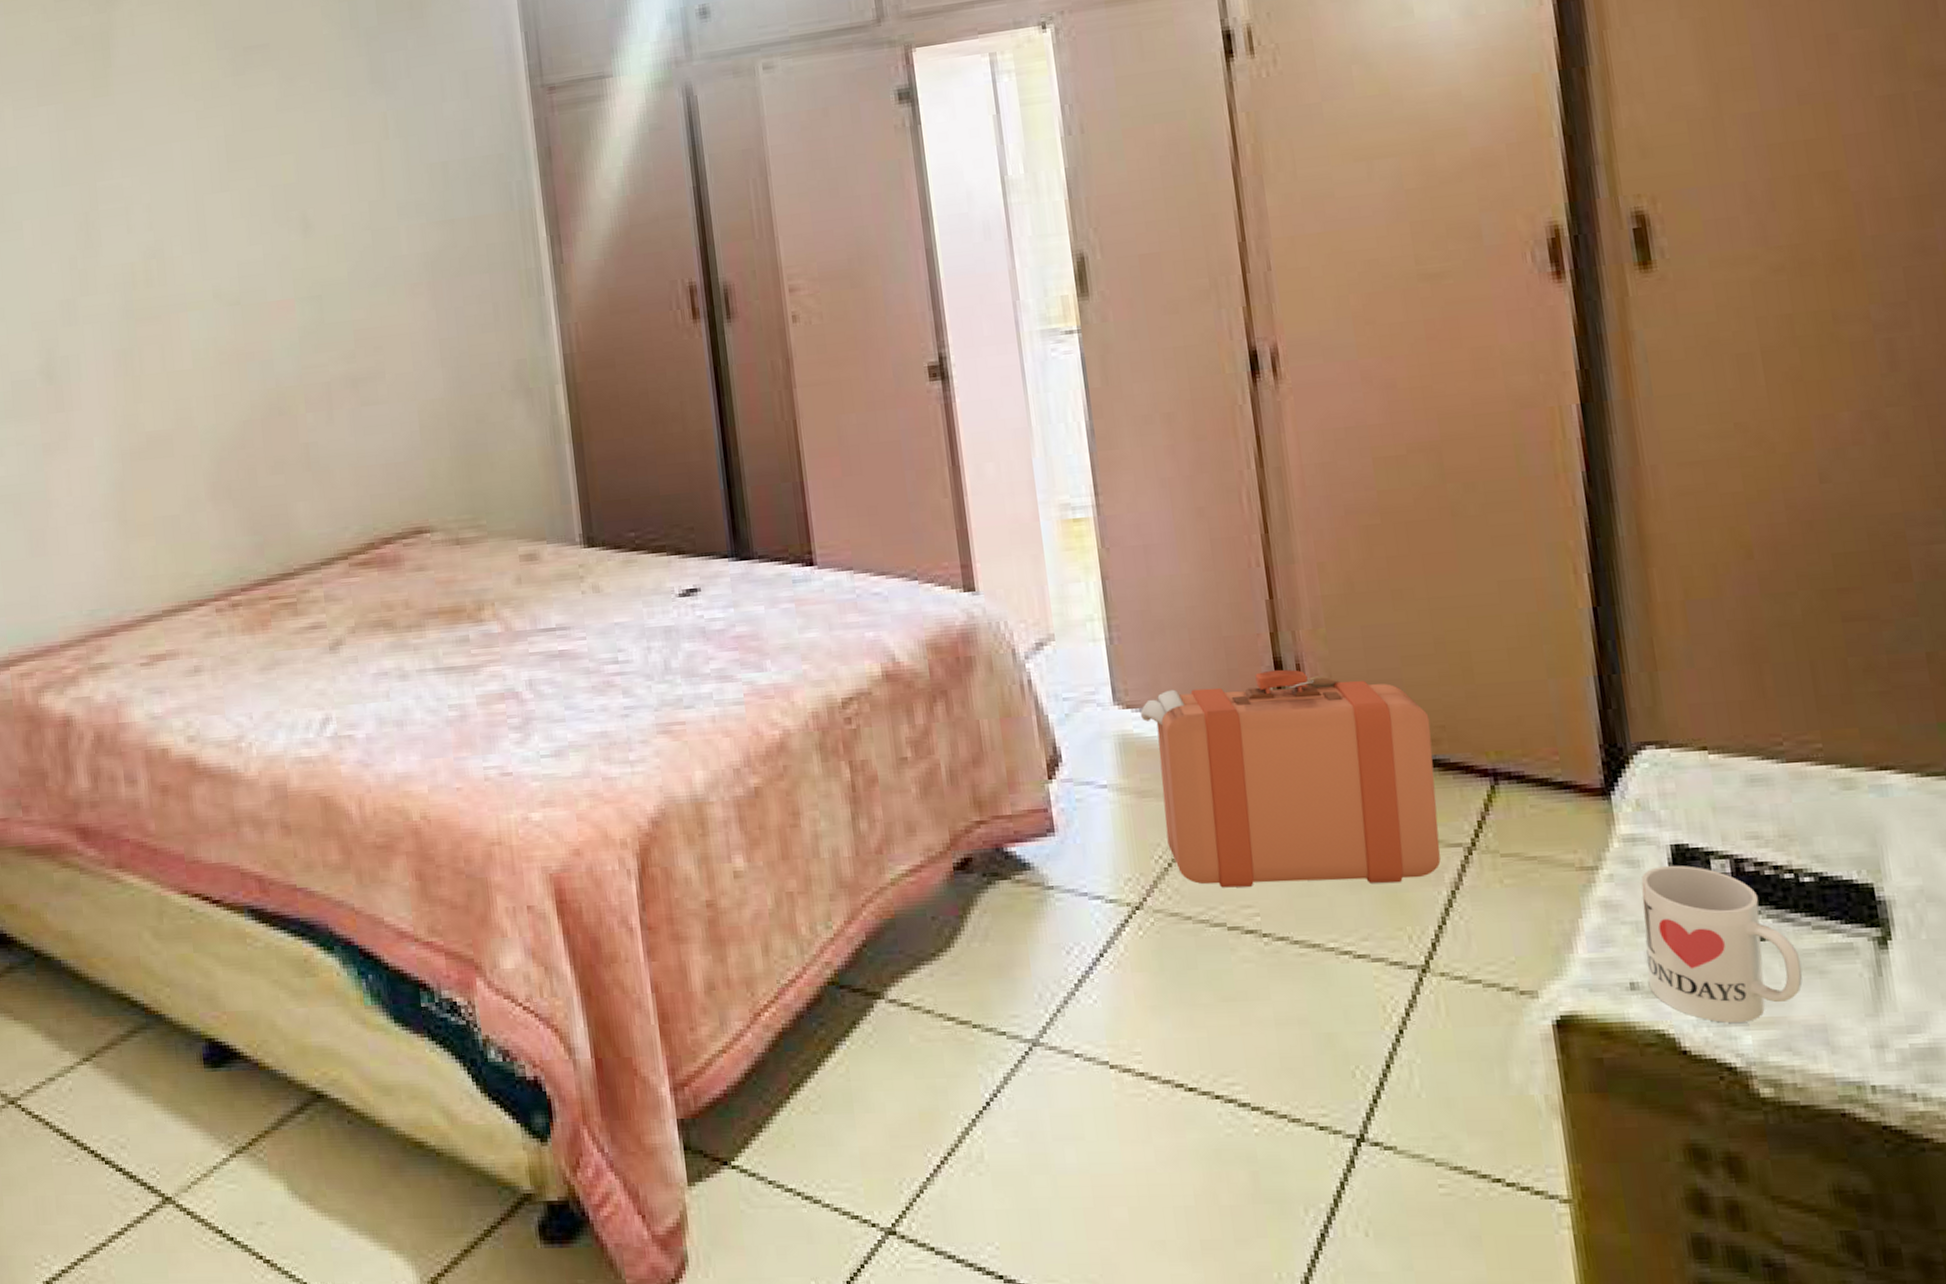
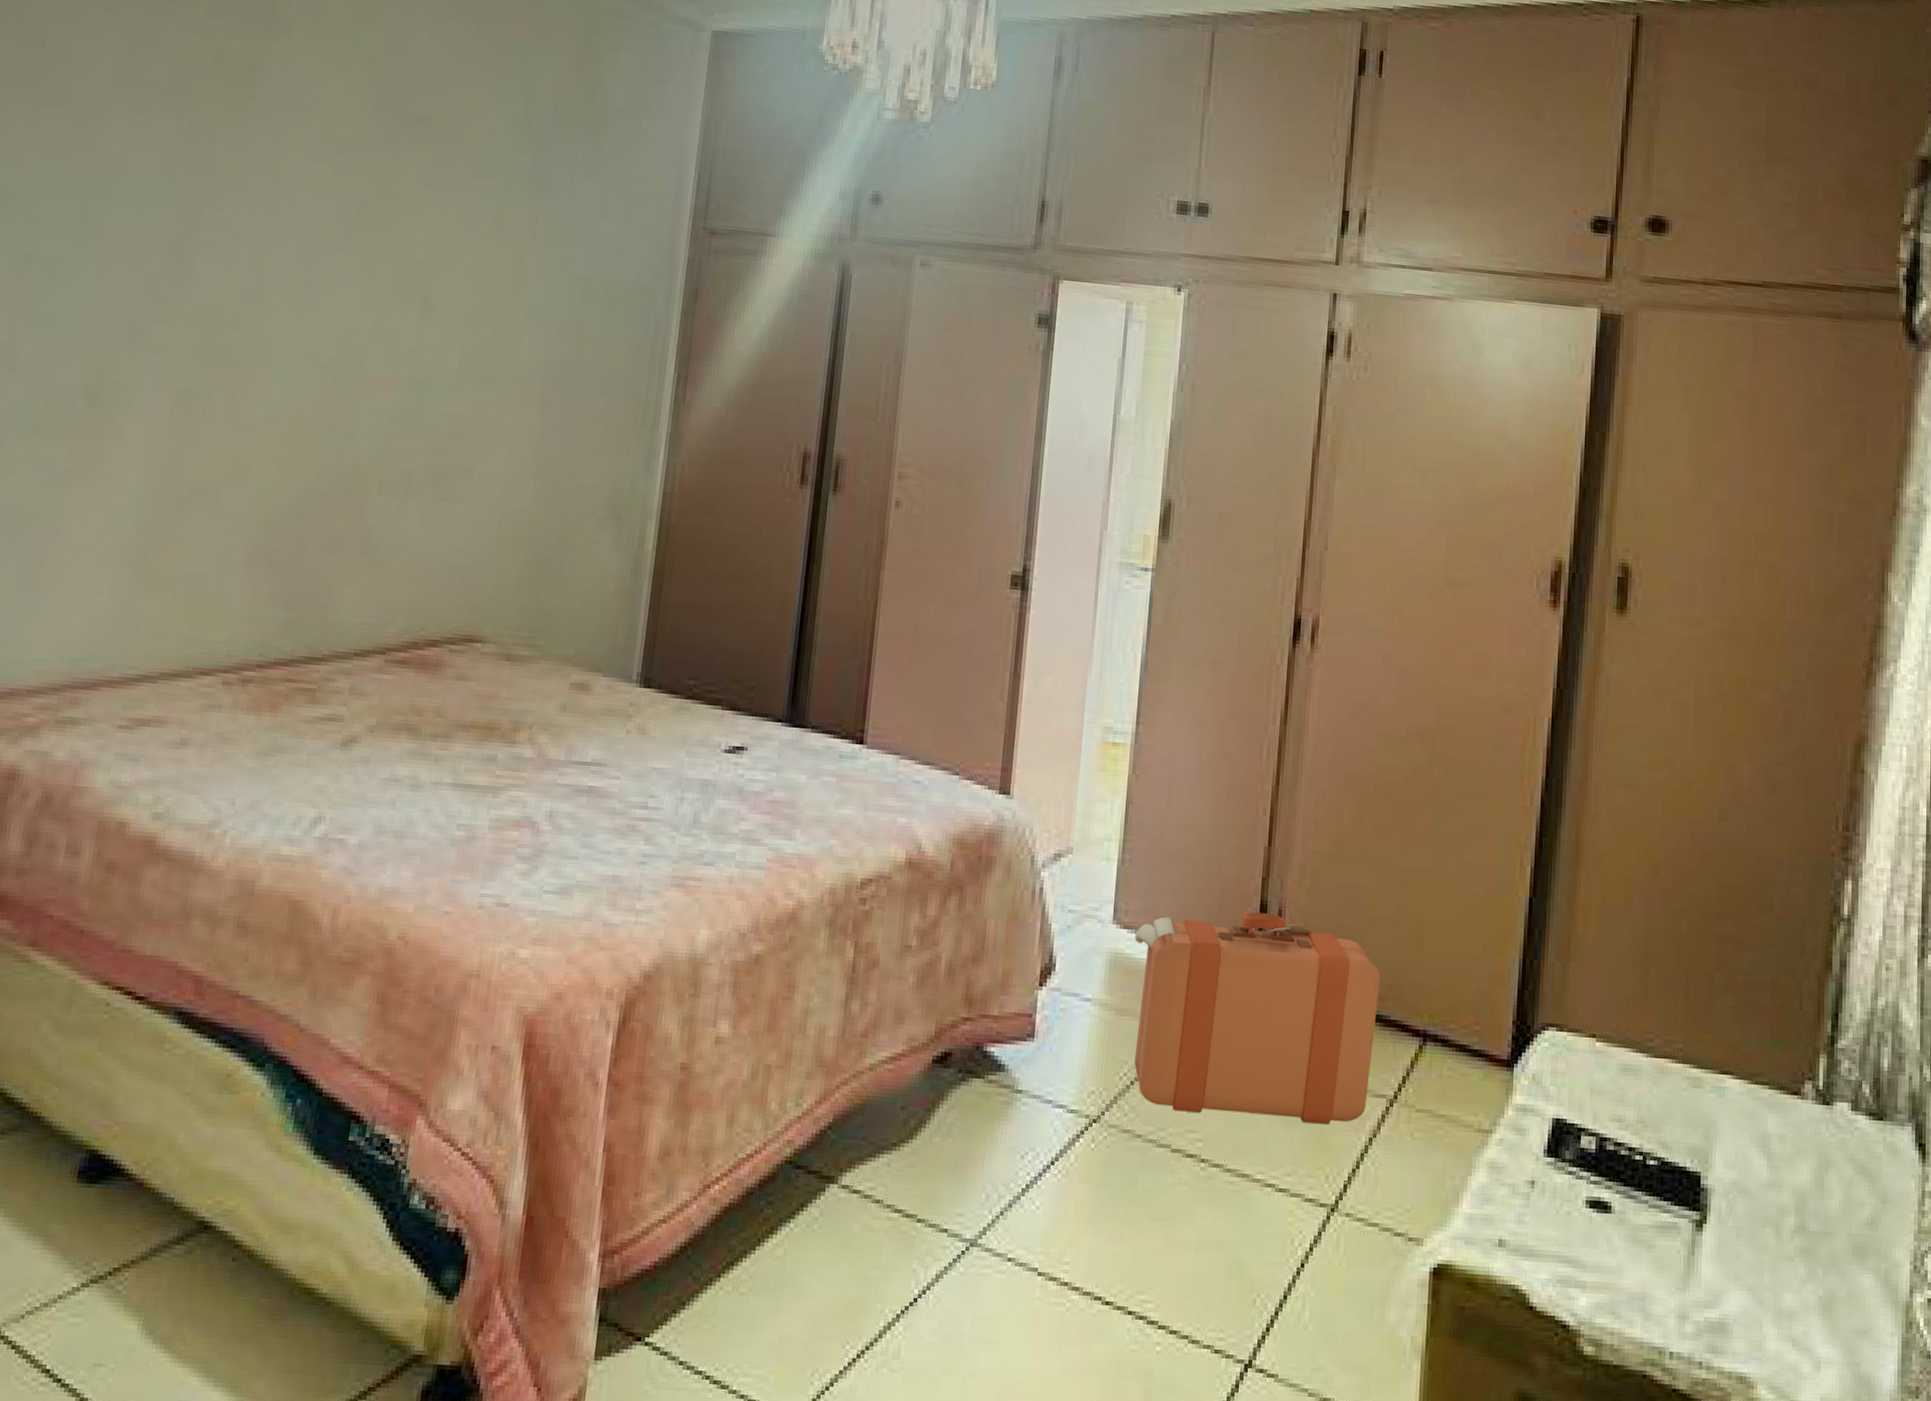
mug: present [1641,865,1803,1023] -> none [1513,1136,1635,1285]

